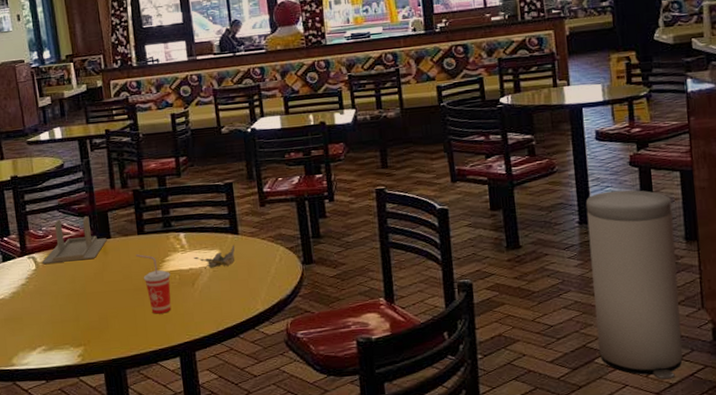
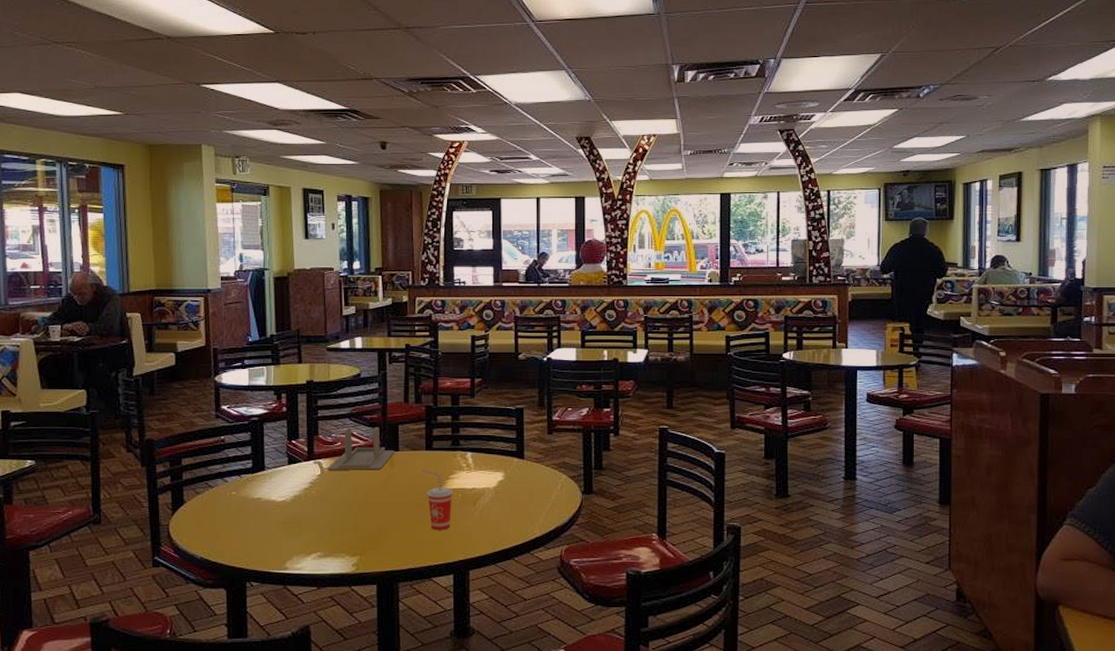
crumpled paper: present [193,245,235,268] -> none [477,468,520,490]
pedal bin: present [585,190,684,380] -> none [851,451,930,634]

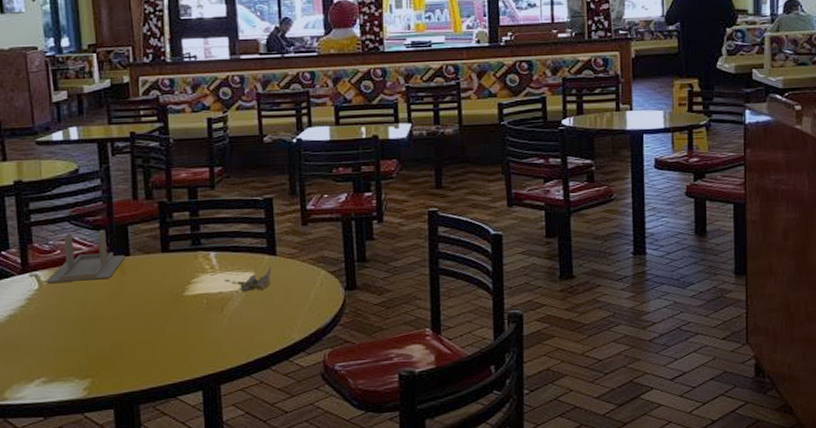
beverage cup: present [422,469,453,530] -> none [158,274,197,343]
crumpled paper: none [477,468,520,490] -> present [223,267,272,292]

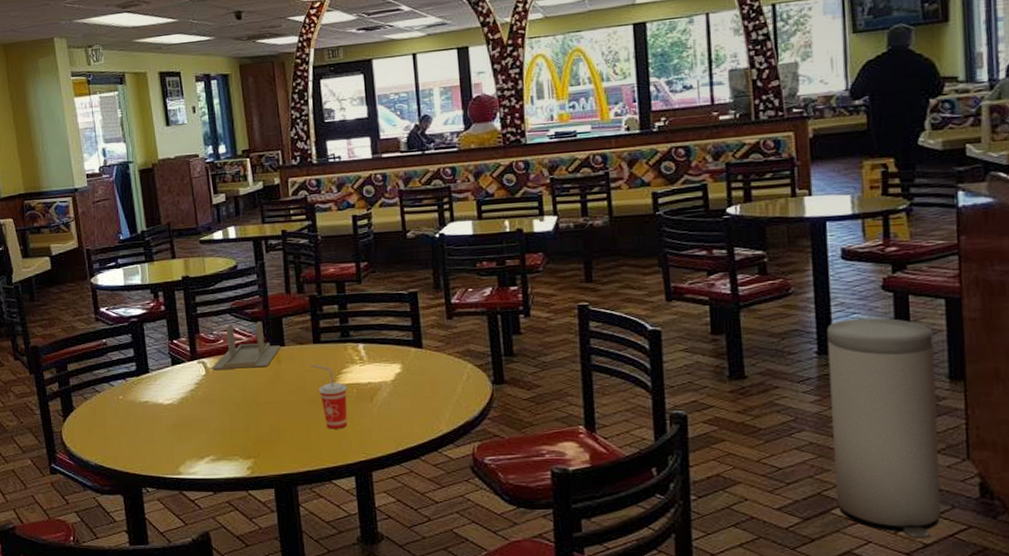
beverage cup: none [158,274,197,343] -> present [311,364,348,429]
crumpled paper: present [223,267,272,292] -> none [372,359,419,383]
pedal bin: none [641,221,726,417] -> present [826,317,942,539]

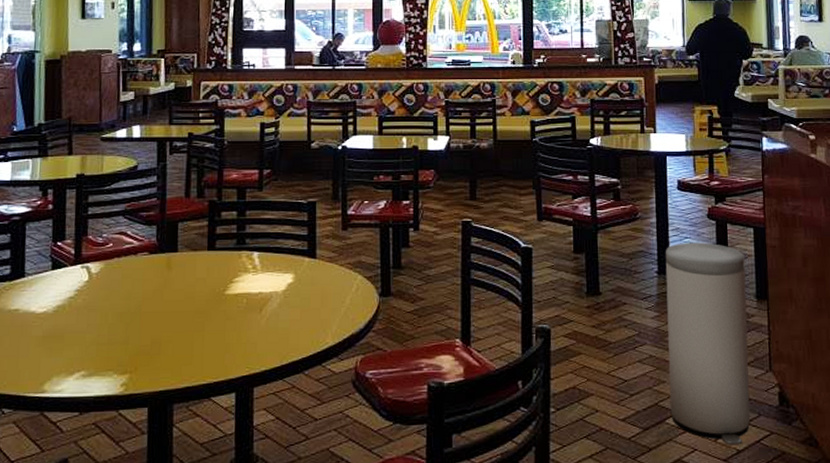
napkin holder: present [213,321,281,370] -> none [97,225,173,275]
beverage cup: present [311,364,348,429] -> none [203,272,237,342]

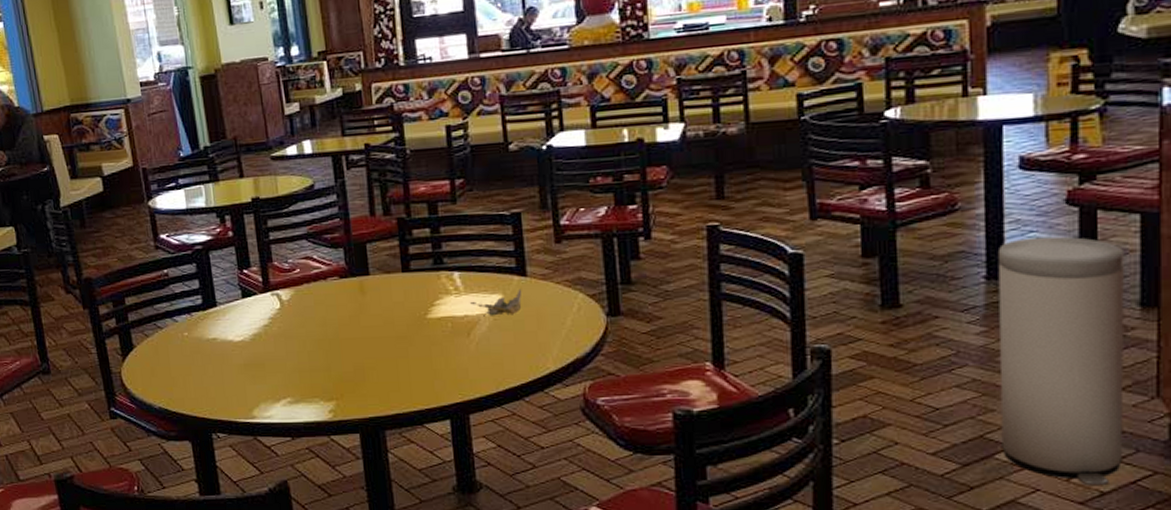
crumpled paper: none [264,269,311,294] -> present [469,288,522,316]

